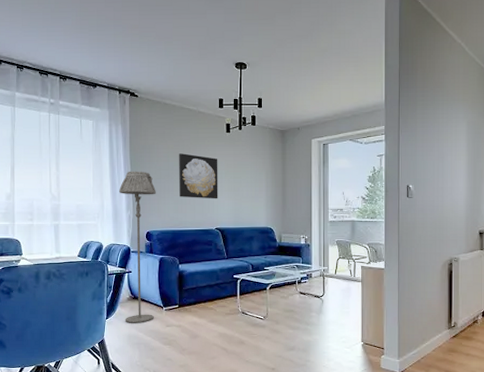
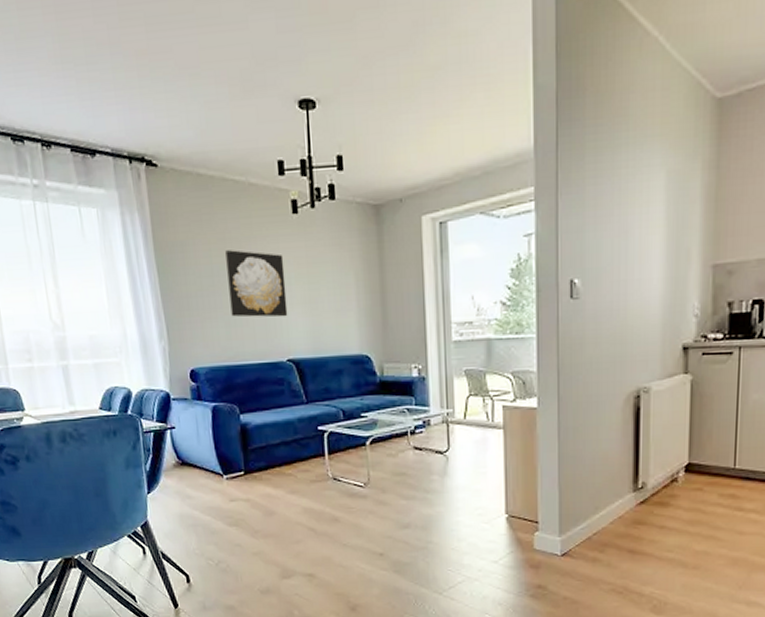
floor lamp: present [119,171,156,323] -> none [145,280,212,499]

